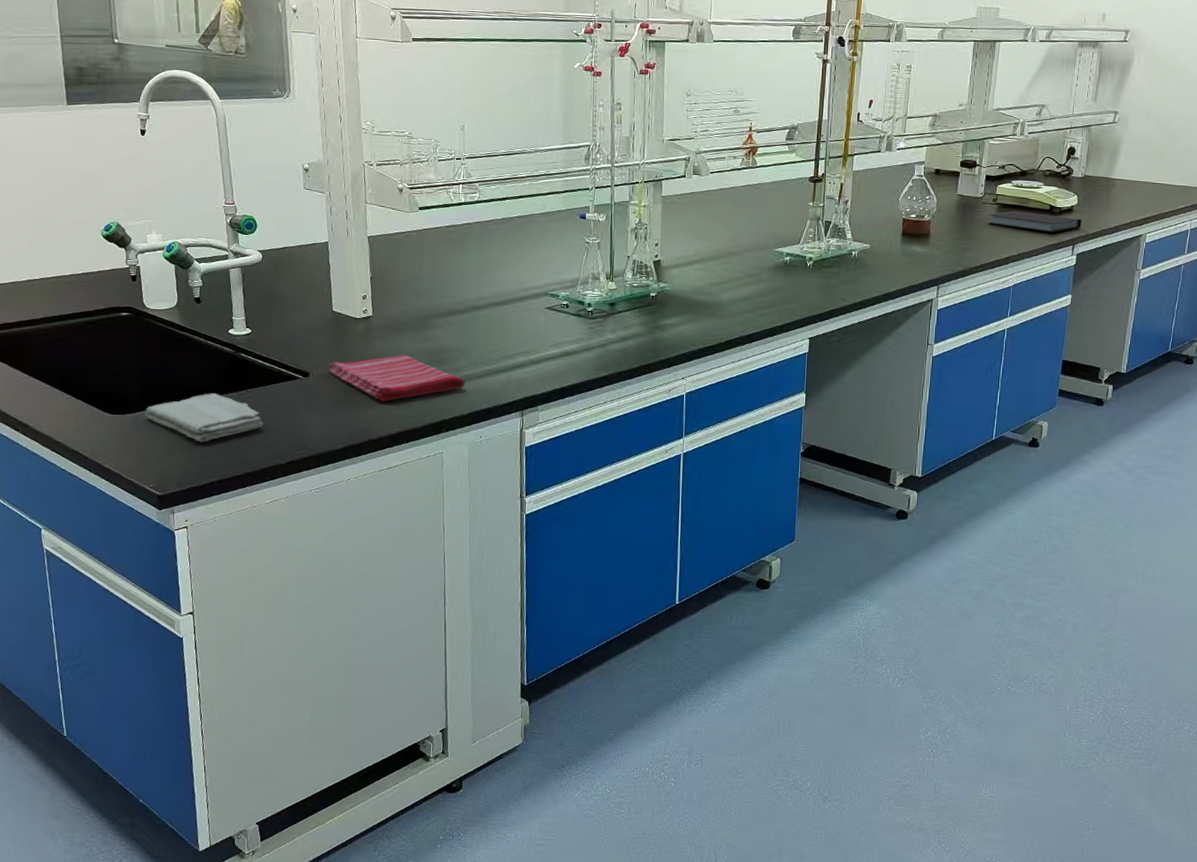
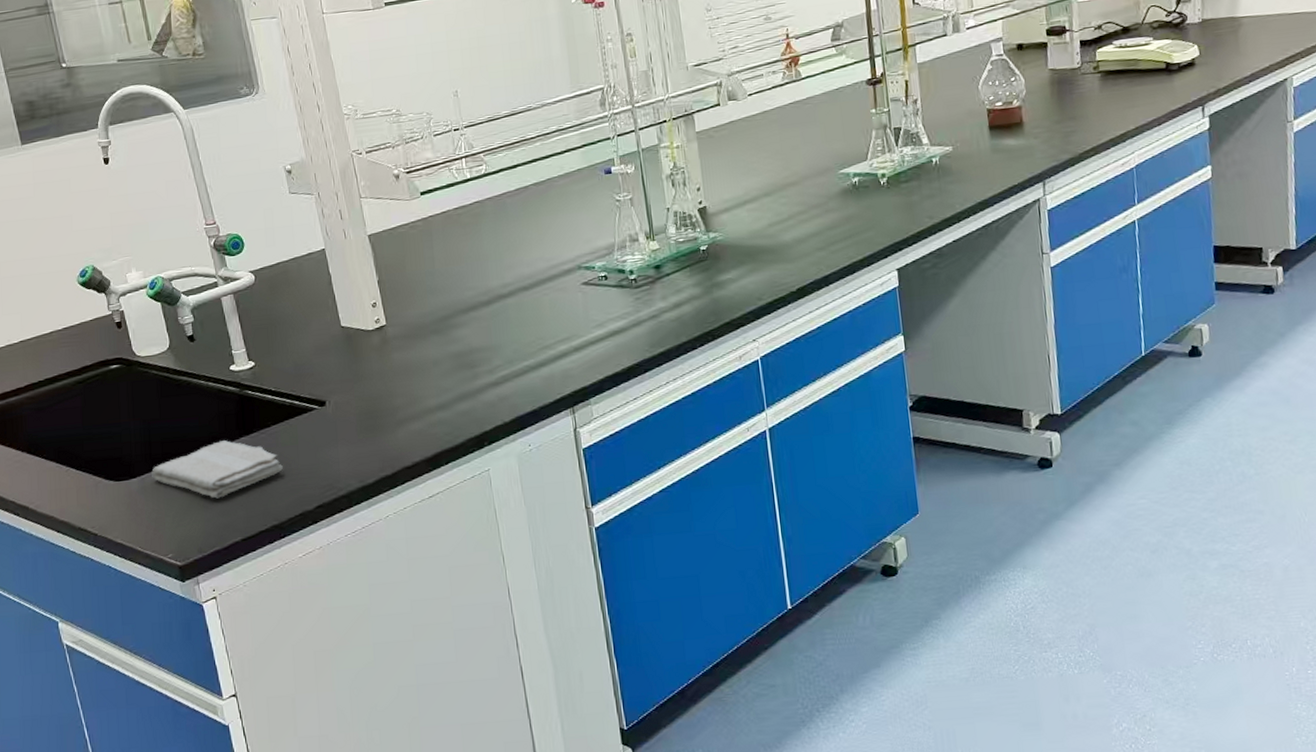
dish towel: present [328,354,465,401] -> none [346,363,503,421]
notebook: present [987,211,1082,233] -> none [1091,72,1209,98]

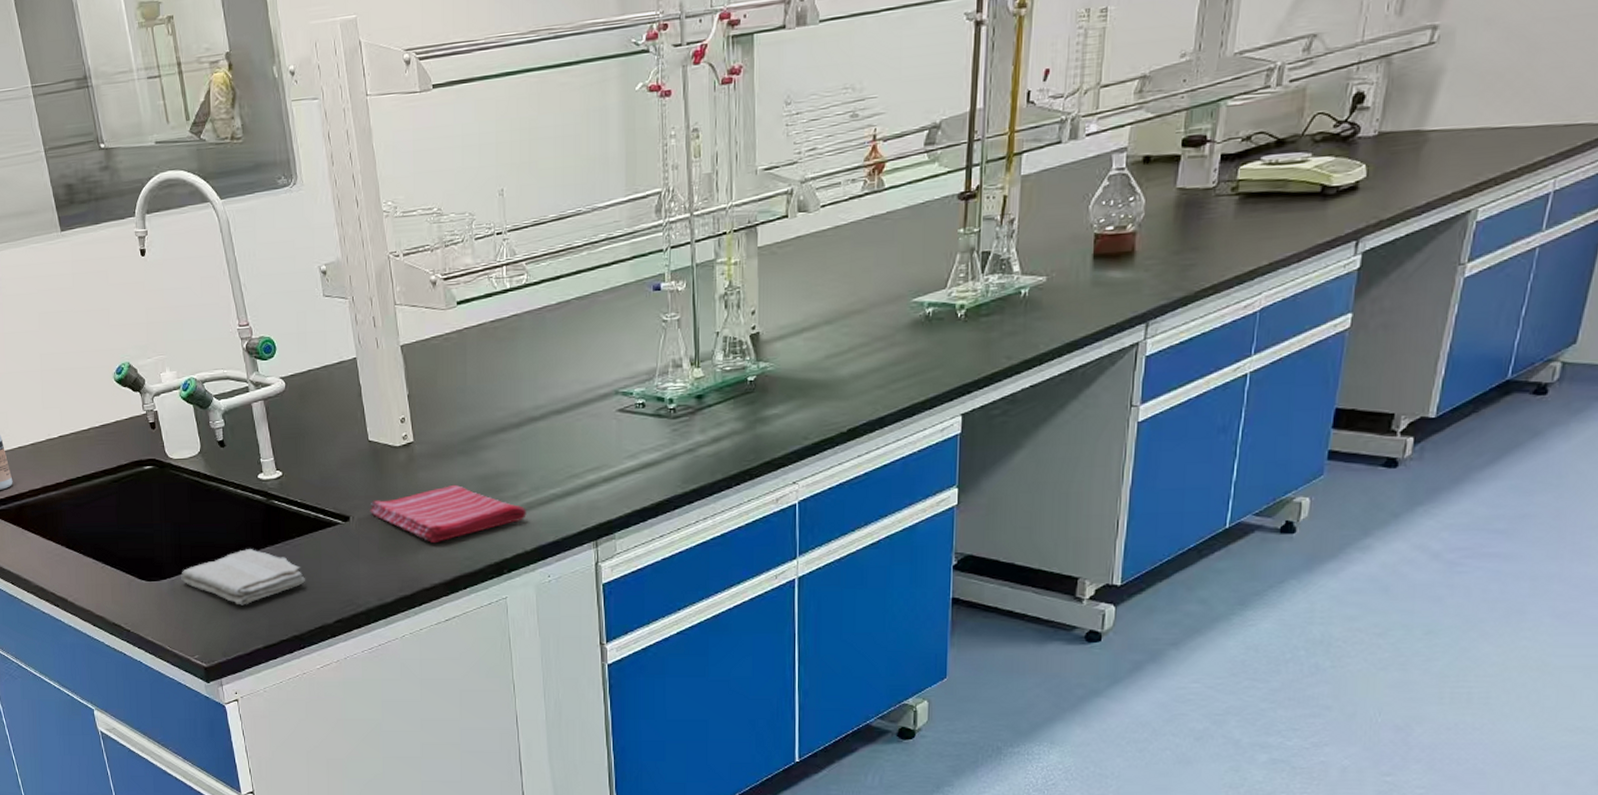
dish towel: none [346,363,503,421] -> present [370,484,527,543]

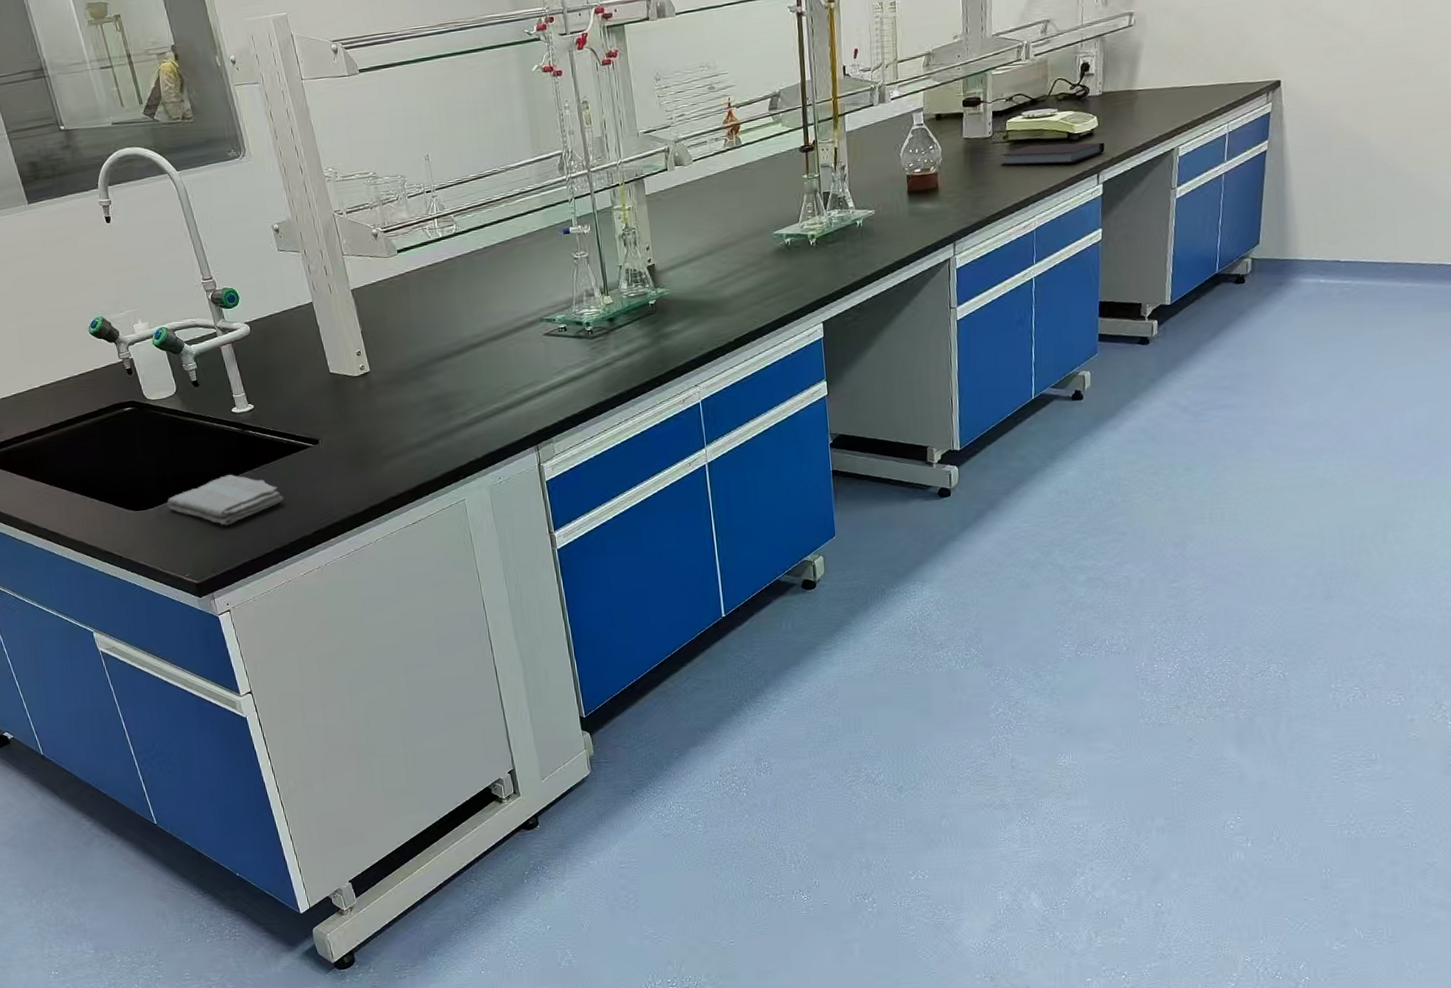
dish towel: present [370,484,527,543] -> none [336,405,475,457]
notebook: none [1222,198,1372,226] -> present [1000,142,1105,166]

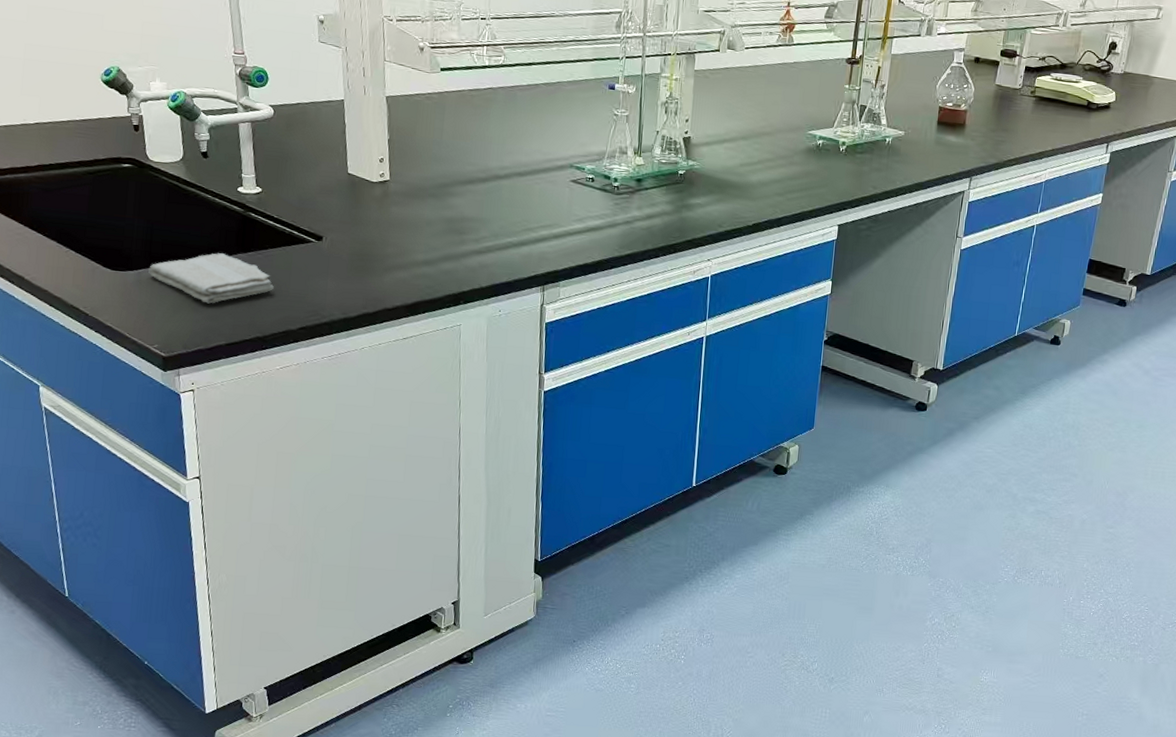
notebook: present [1000,142,1105,166] -> none [1024,104,1118,130]

